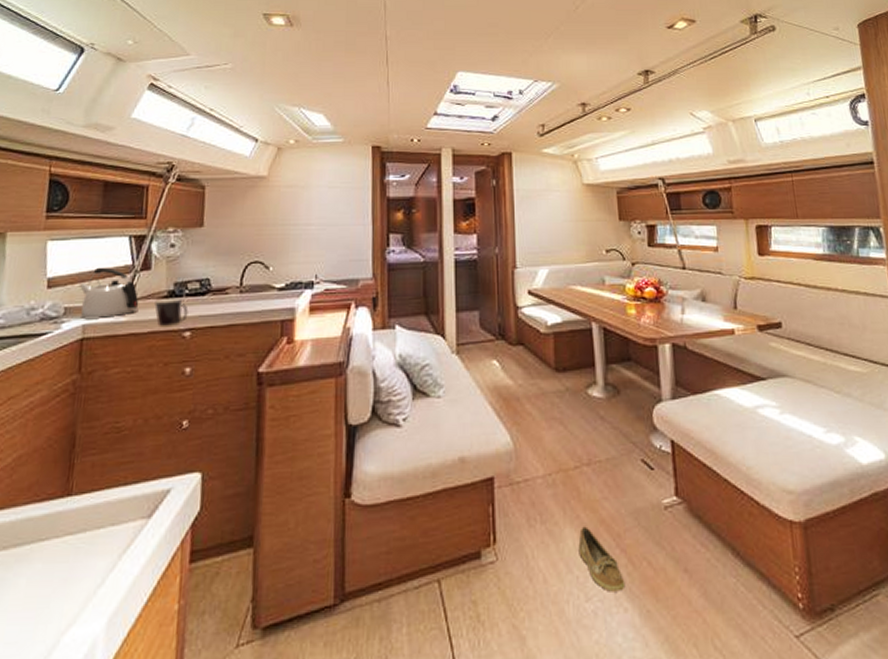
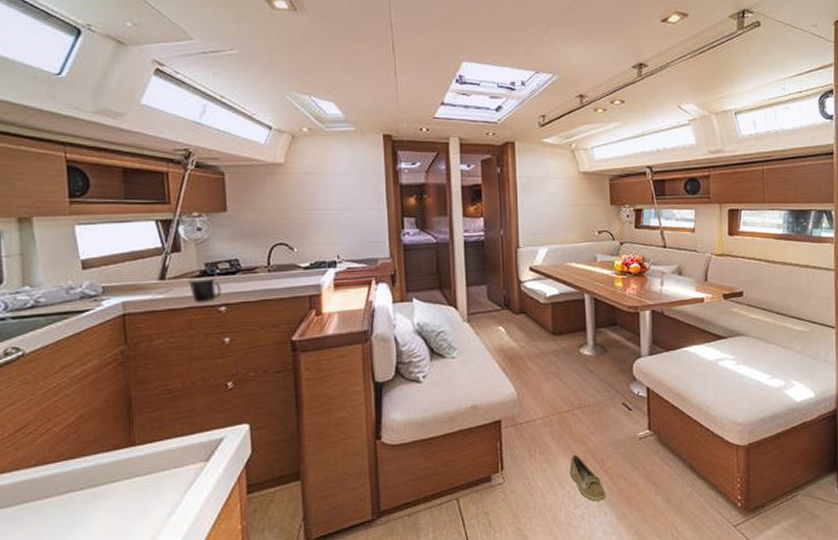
kettle: present [78,267,139,320] -> none [113,249,174,298]

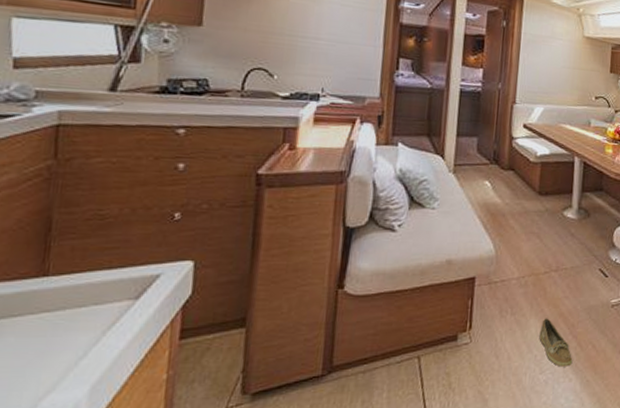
mug: present [189,276,222,305] -> none [144,93,183,124]

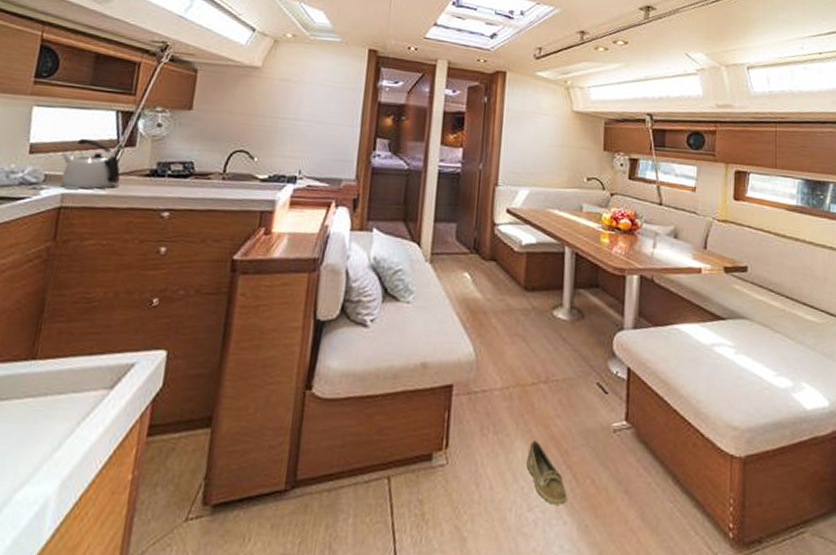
kettle: none [52,53,126,107] -> present [60,138,121,190]

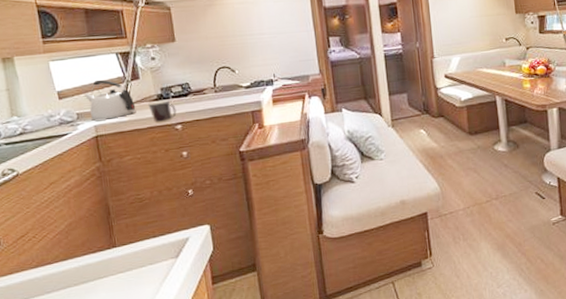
mug: none [135,176,169,207] -> present [148,99,177,125]
boat shoe: present [526,440,568,505] -> none [491,240,525,281]

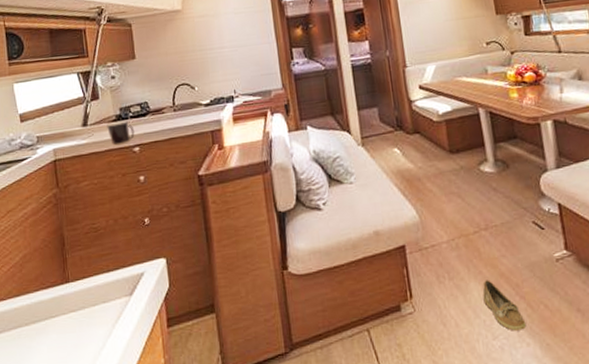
kettle: present [83,79,137,122] -> none [44,100,95,145]
boat shoe: none [491,240,525,281] -> present [482,280,527,331]

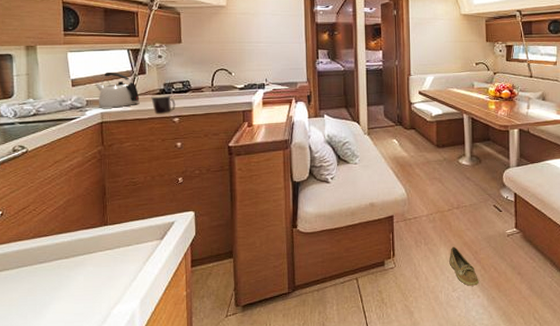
kettle: none [44,100,95,145] -> present [94,72,140,109]

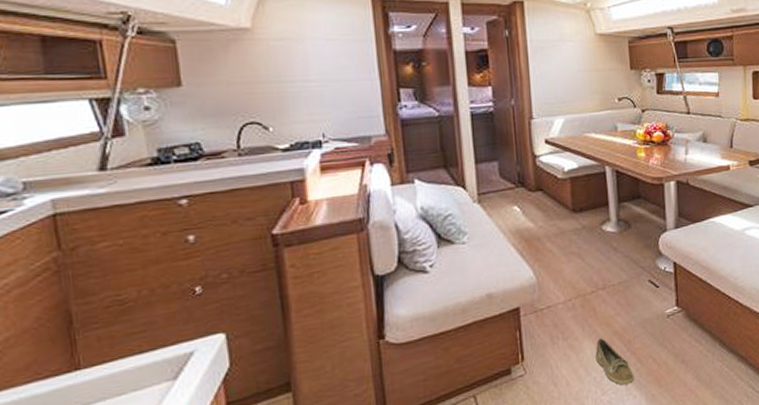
kettle: present [94,72,140,109] -> none [35,135,119,194]
mug: present [151,94,176,116] -> none [137,164,181,199]

